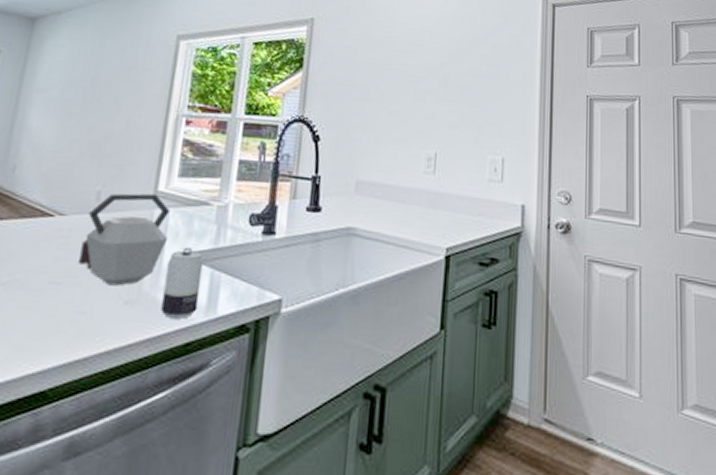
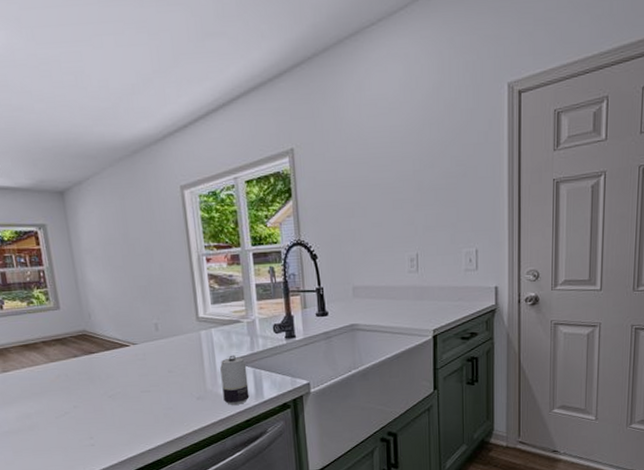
kettle: present [79,193,171,286] -> none [152,319,216,389]

